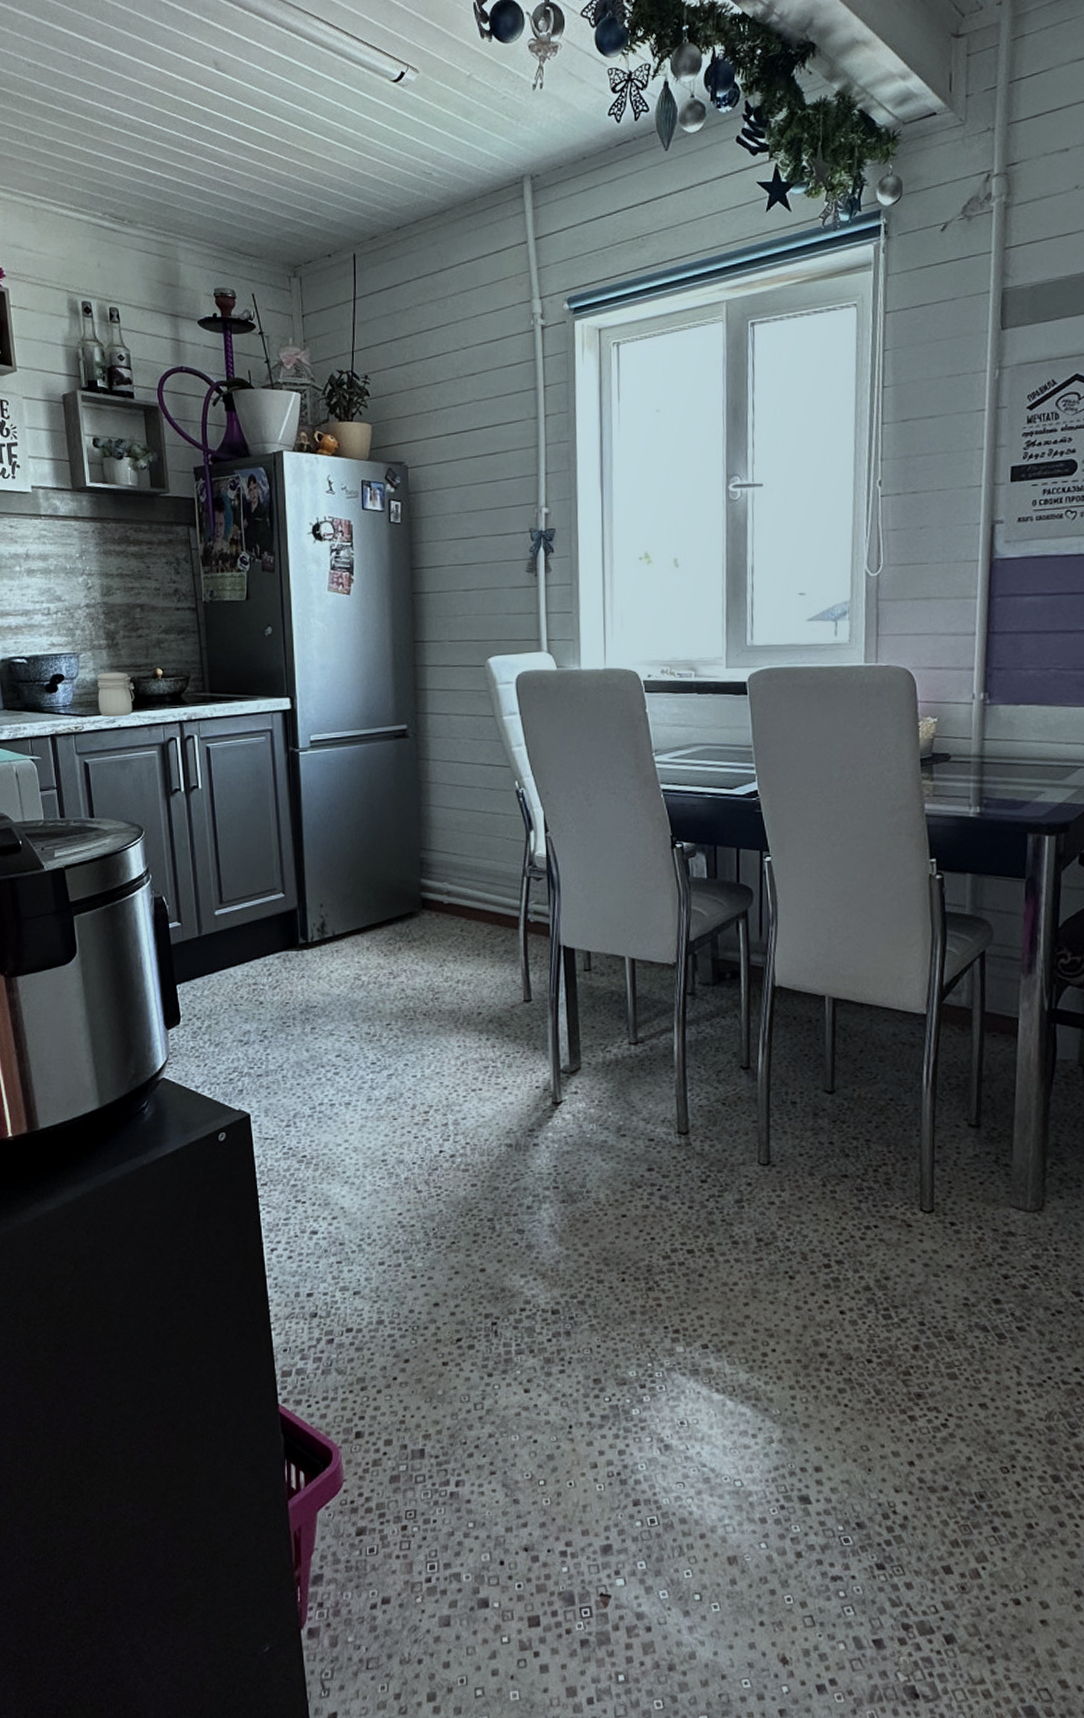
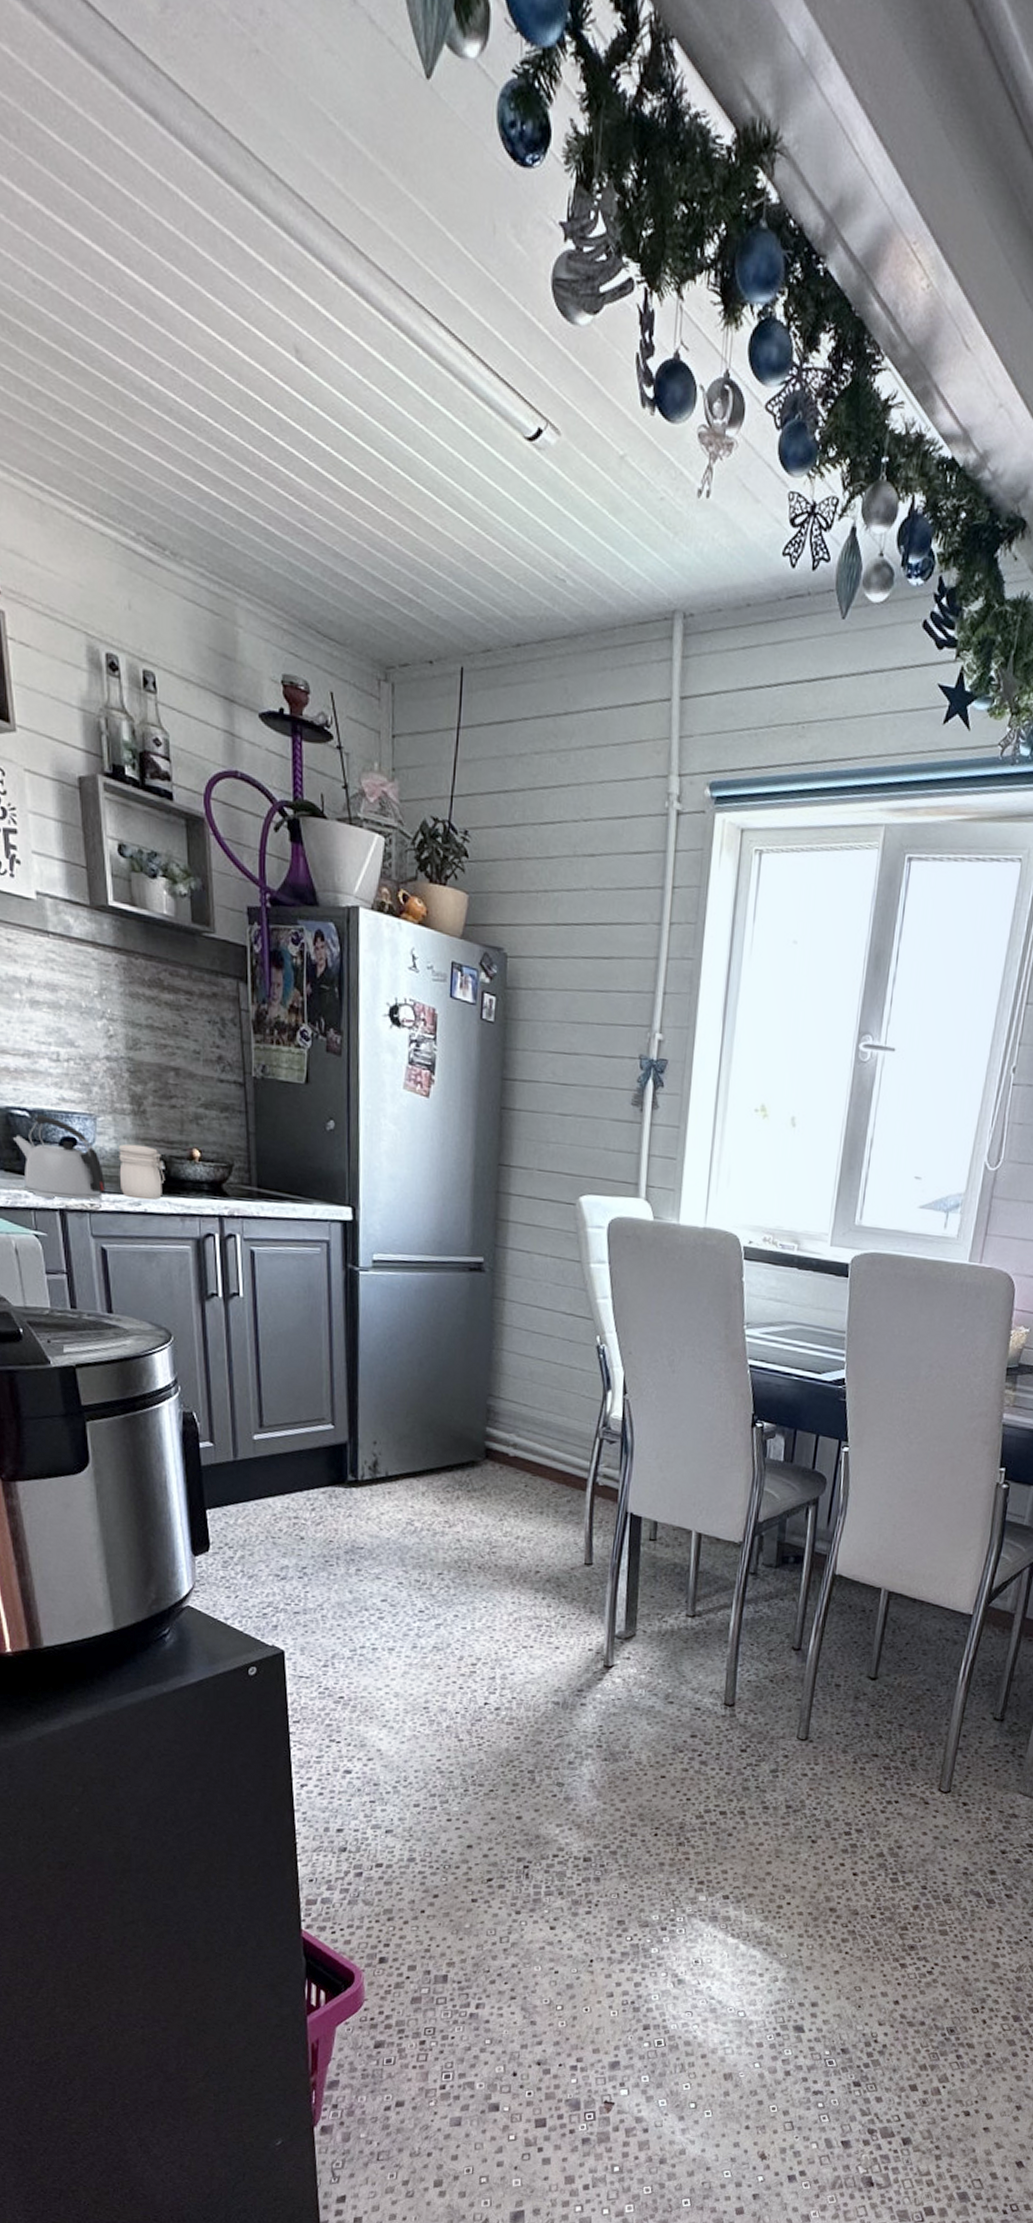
kettle: none [14,659,87,728] -> present [13,1114,106,1201]

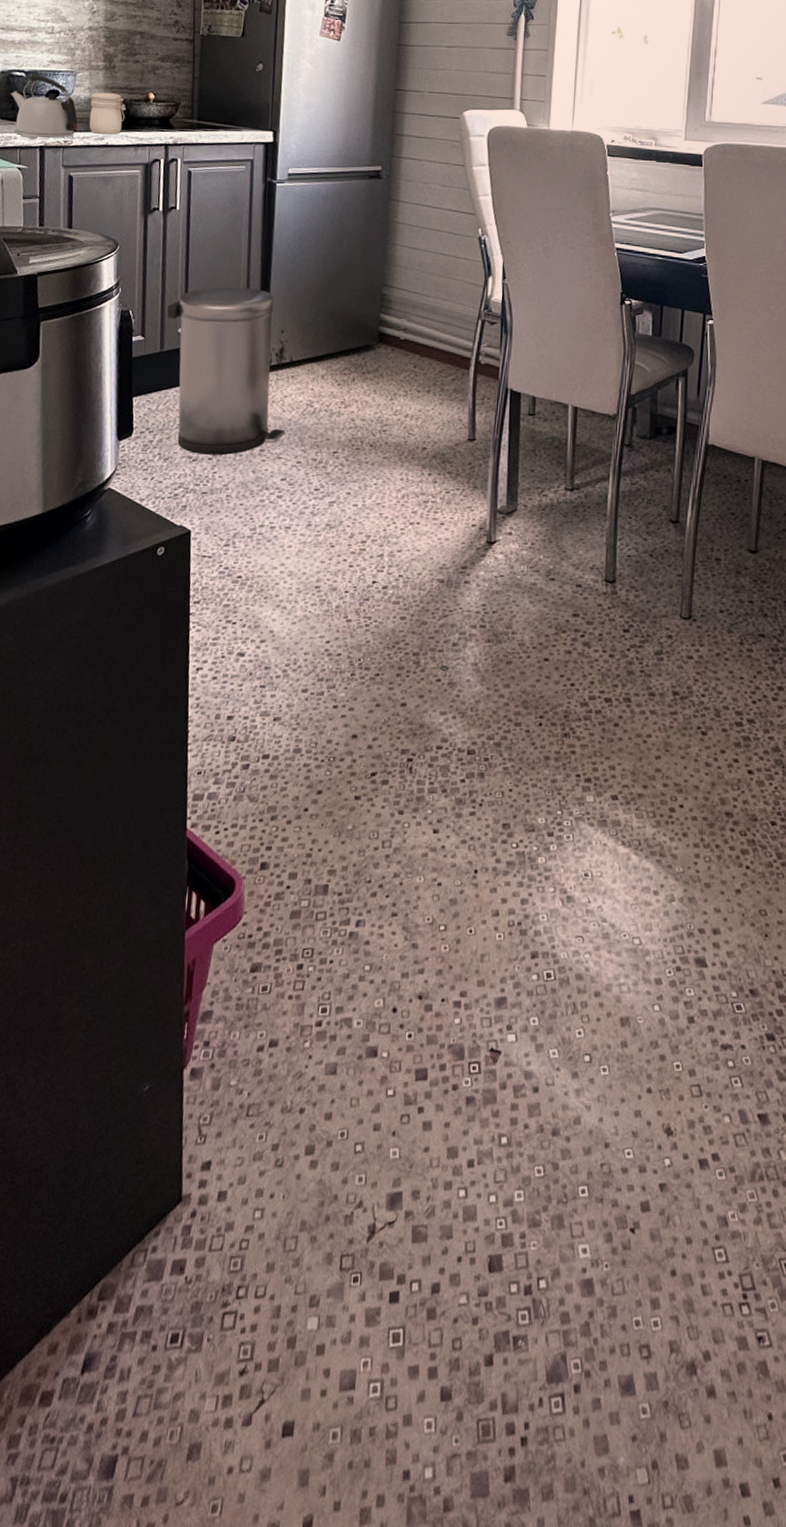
pedal bin: none [237,1389,384,1574] -> present [166,286,286,455]

